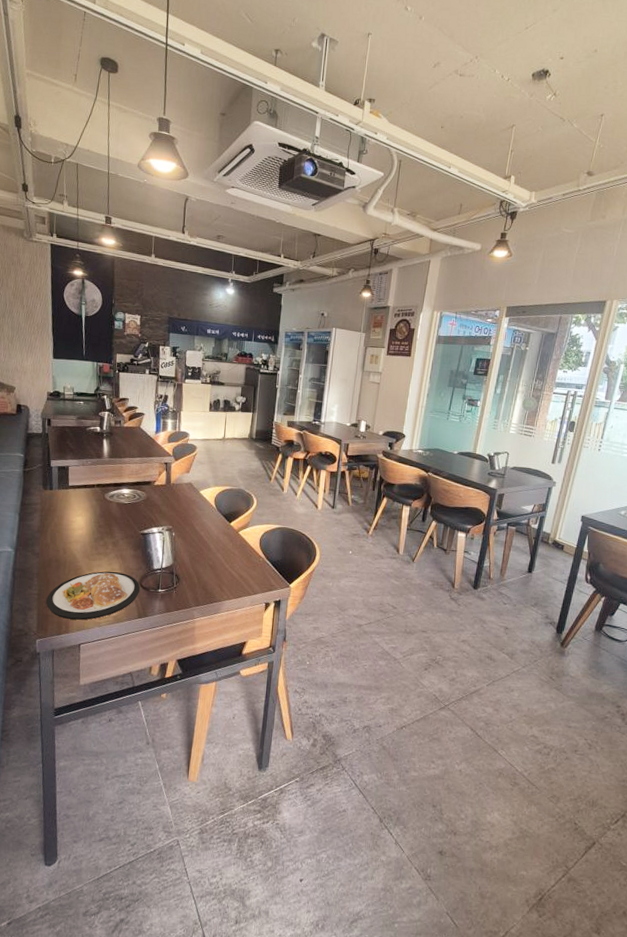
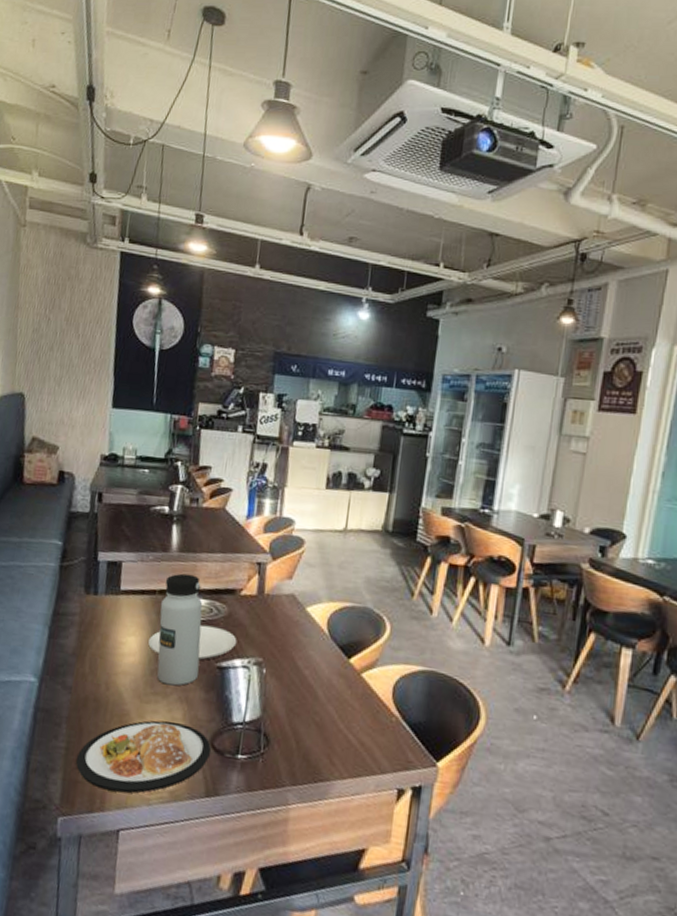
plate: none [92,506,154,530] -> present [148,624,237,661]
water bottle: none [98,472,129,548] -> present [157,573,203,686]

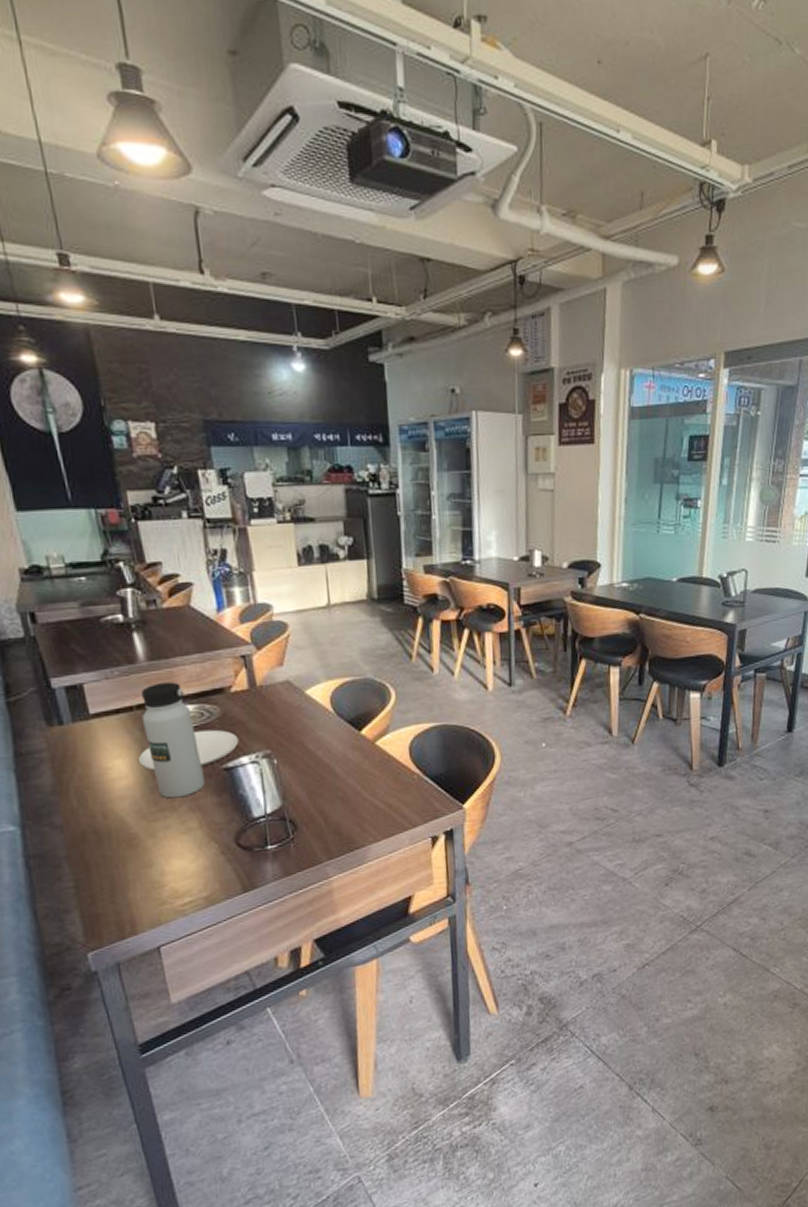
dish: present [76,720,211,793] -> none [91,831,238,915]

